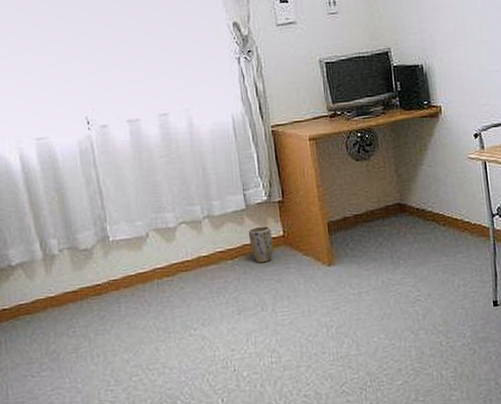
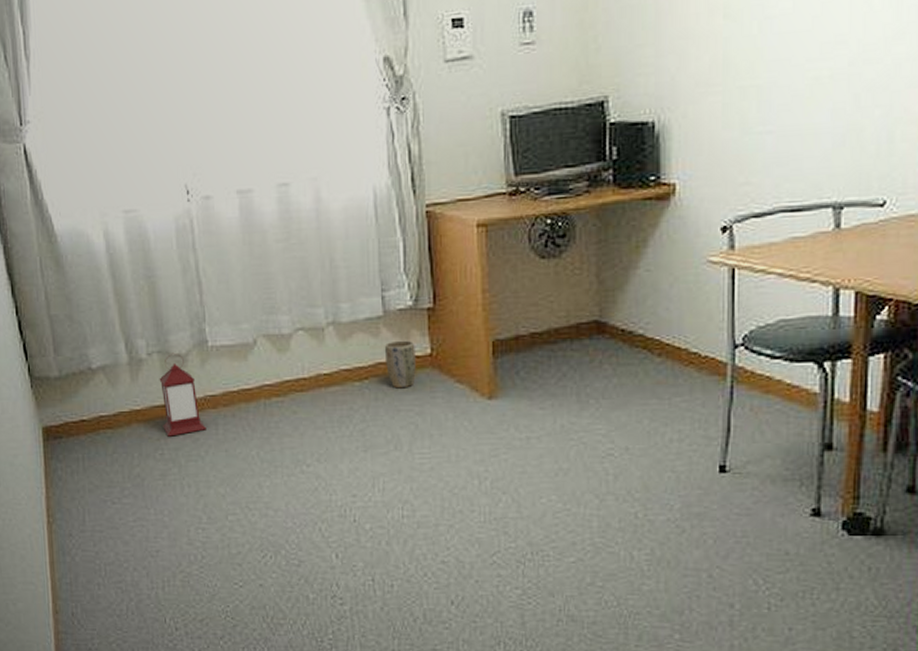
lantern: none [69,248,111,317] -> present [159,353,206,437]

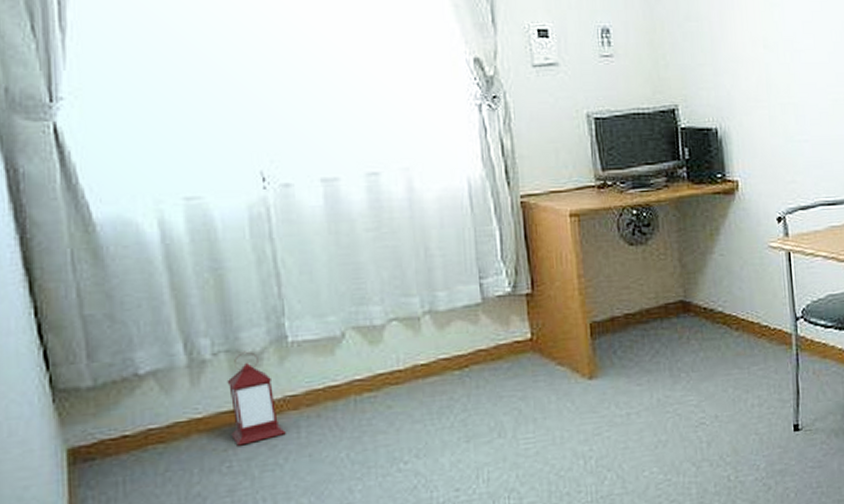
plant pot: present [384,340,416,389] -> none [484,326,517,375]

